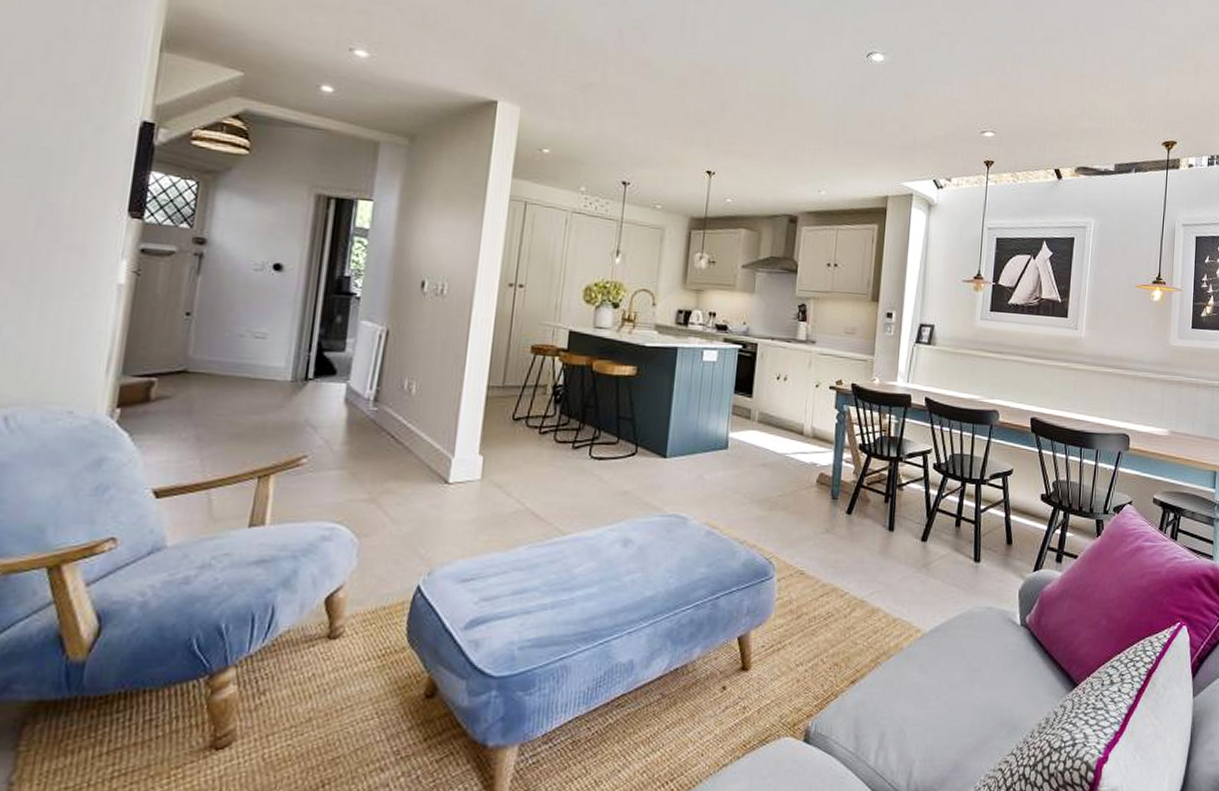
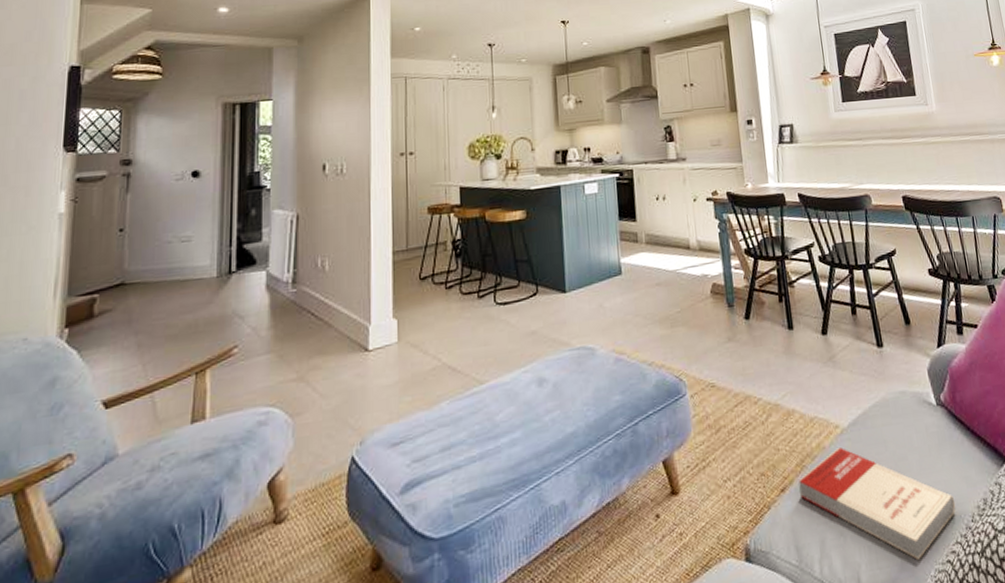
book: none [869,650,1019,763] -> present [799,446,956,560]

